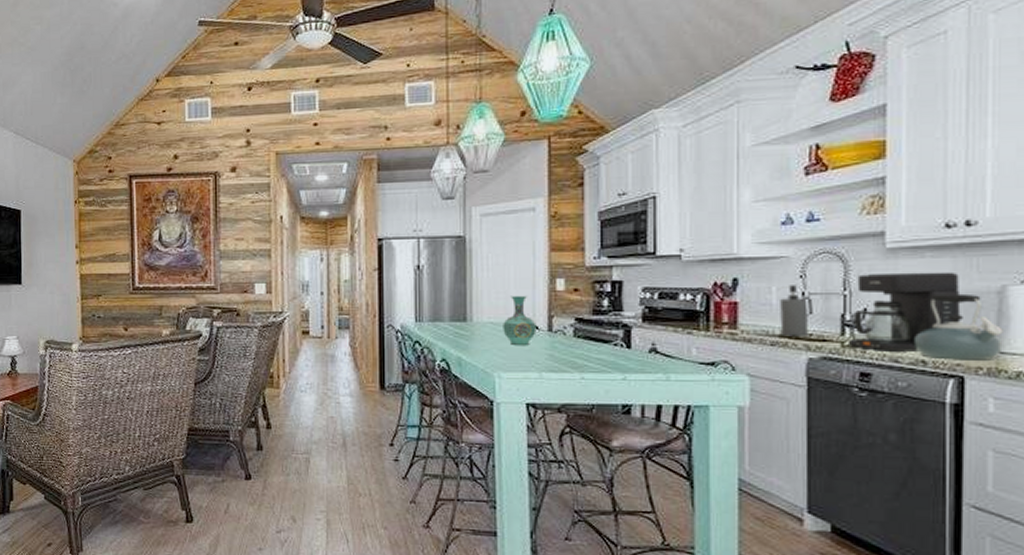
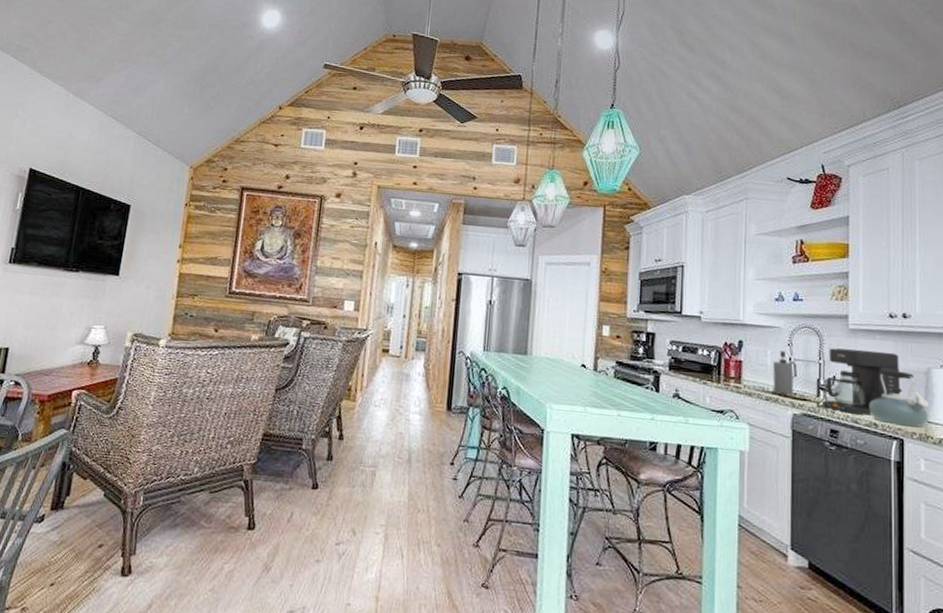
vase: present [503,295,537,345] -> none [556,336,585,381]

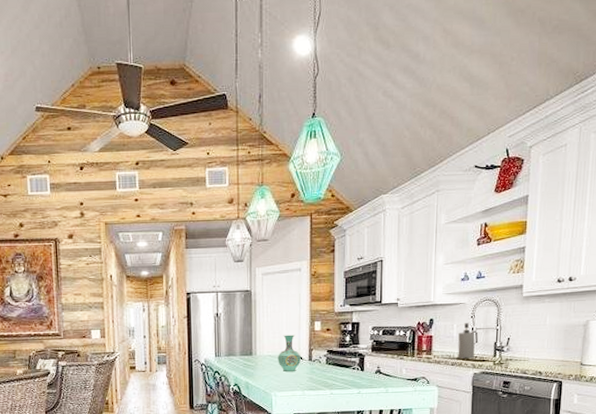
vase: none [556,336,585,381] -> present [278,334,301,371]
coffee maker: present [823,348,901,416] -> none [498,312,563,367]
kettle: present [868,369,930,428] -> none [535,326,585,371]

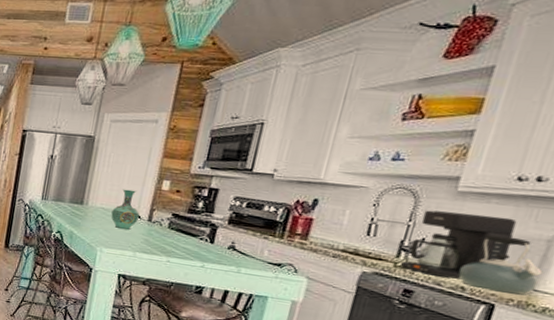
soap dispenser: present [457,323,475,359] -> none [343,210,375,254]
coffee maker: none [498,312,563,367] -> present [400,210,517,279]
kettle: none [535,326,585,371] -> present [458,234,543,295]

